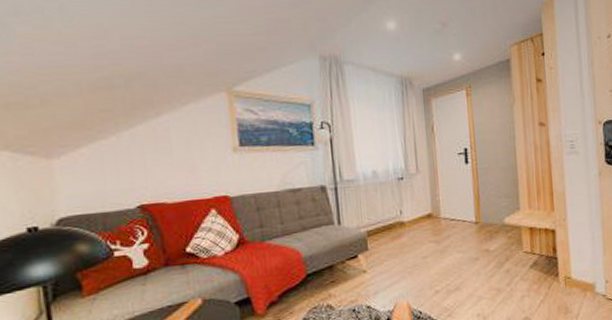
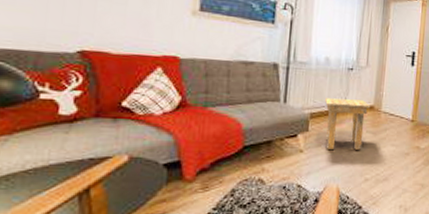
side table: none [380,209,429,266] -> present [325,98,371,150]

